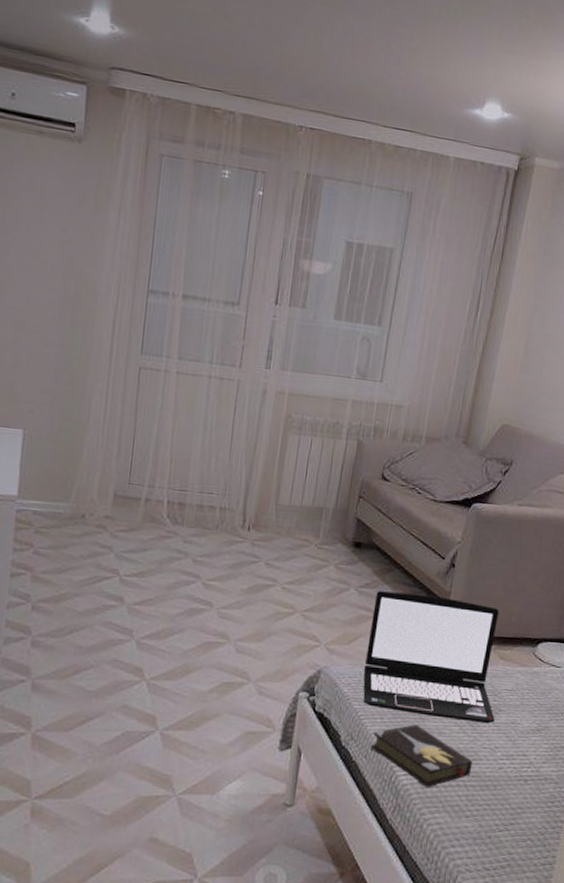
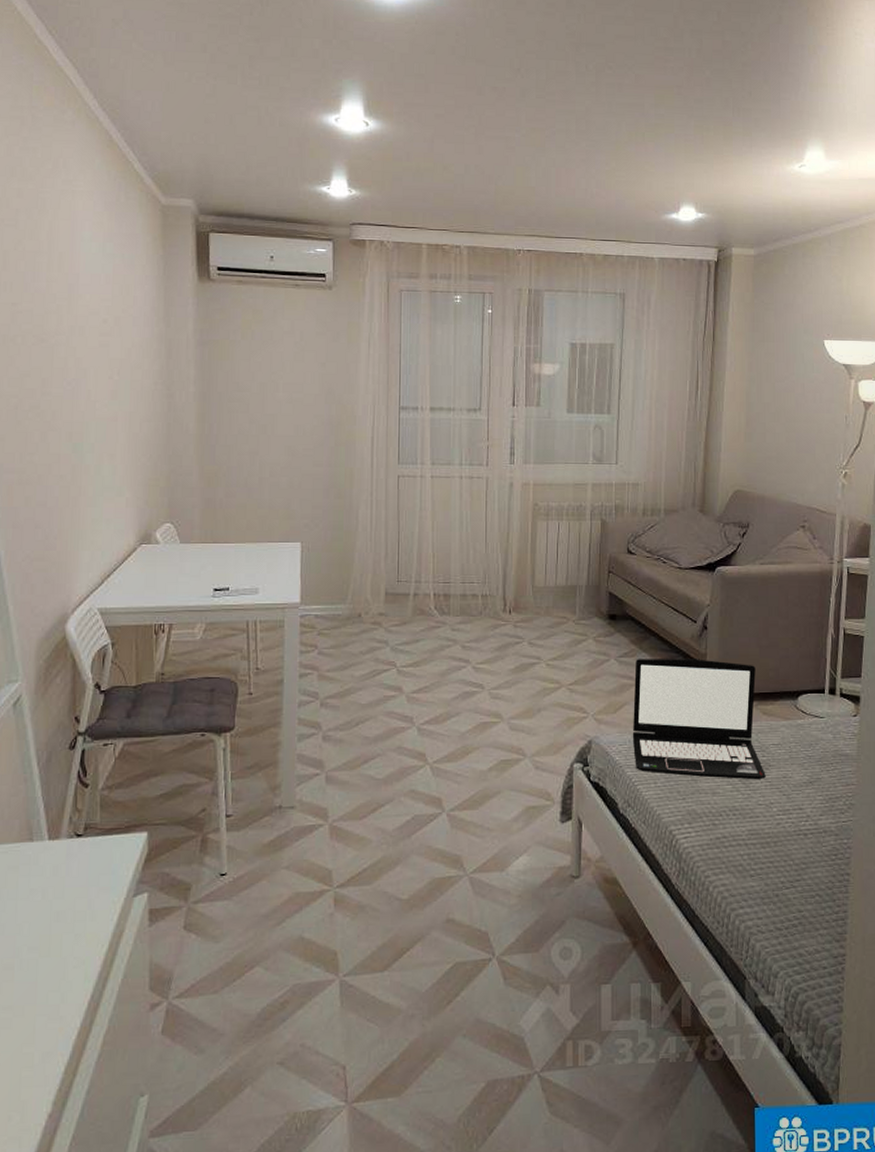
hardback book: present [370,724,473,788] -> none [648,786,750,850]

